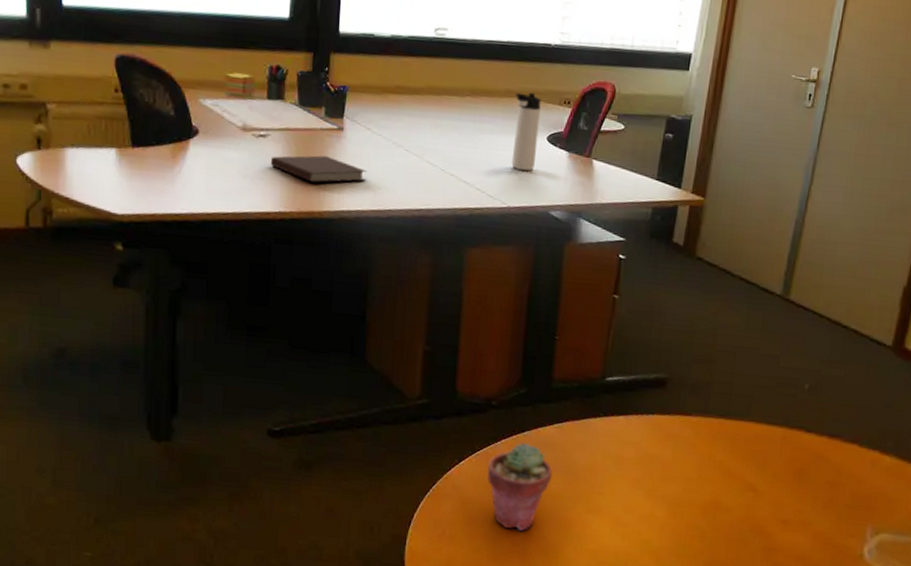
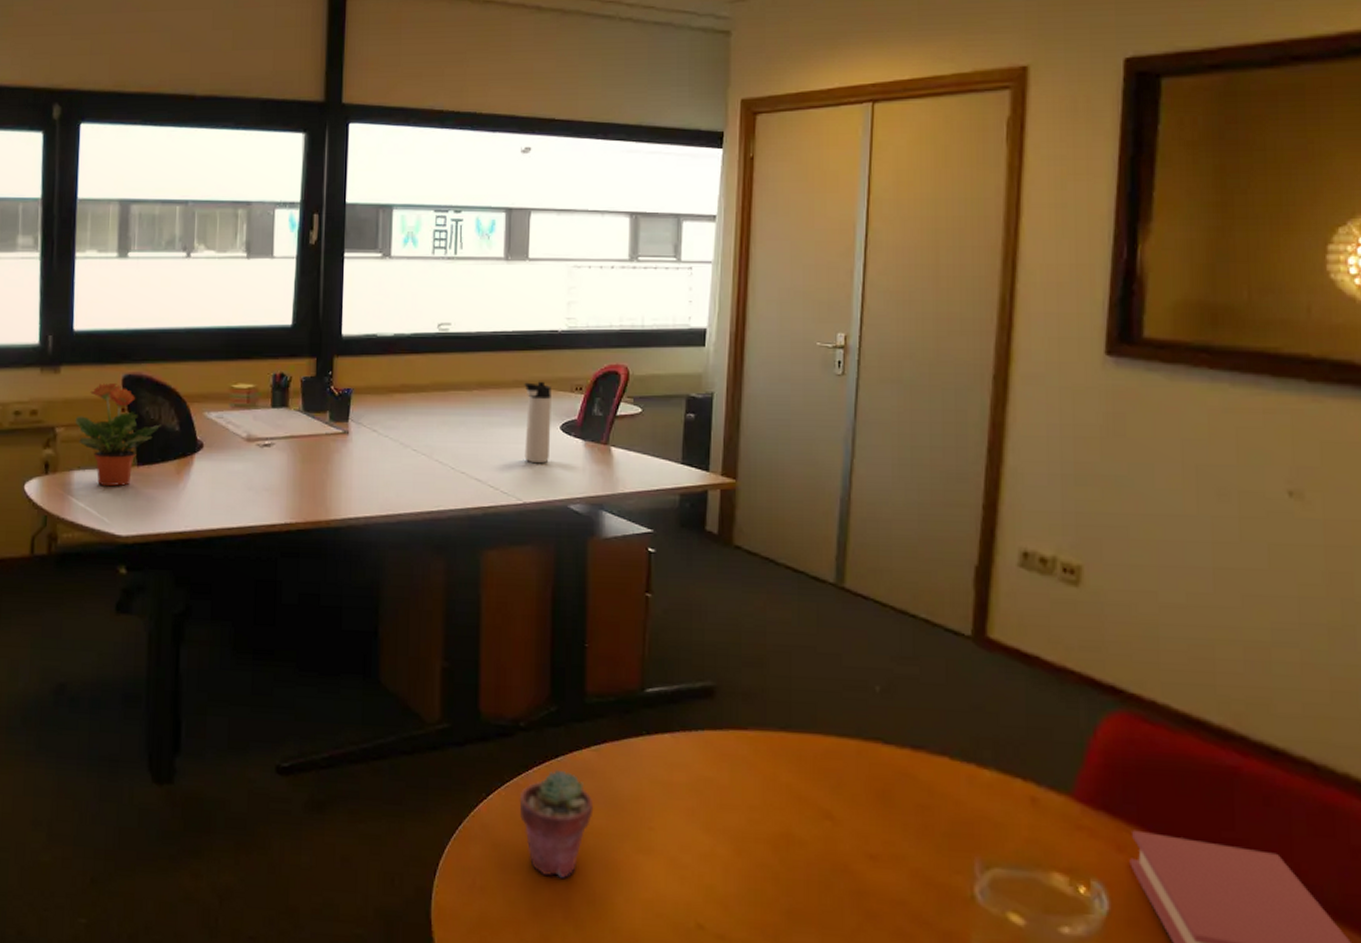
potted plant: none [67,62,157,166] -> present [75,382,162,487]
notebook: present [270,155,367,183] -> none [275,462,374,490]

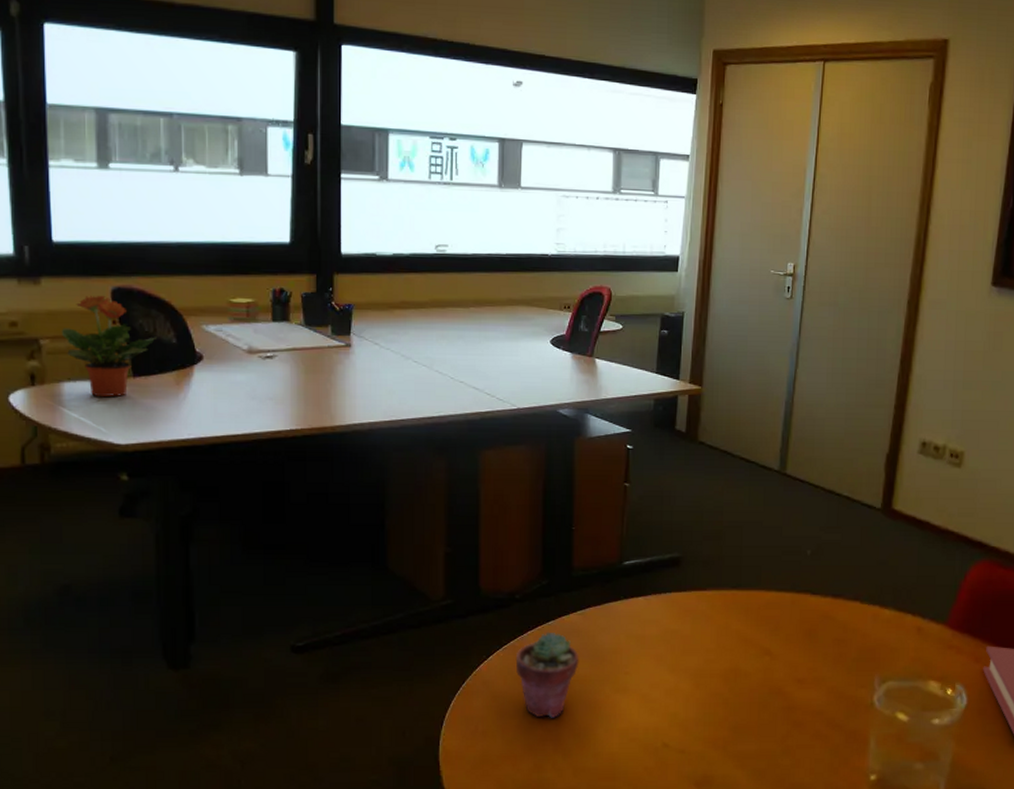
thermos bottle: present [524,381,551,464] -> none [517,300,542,374]

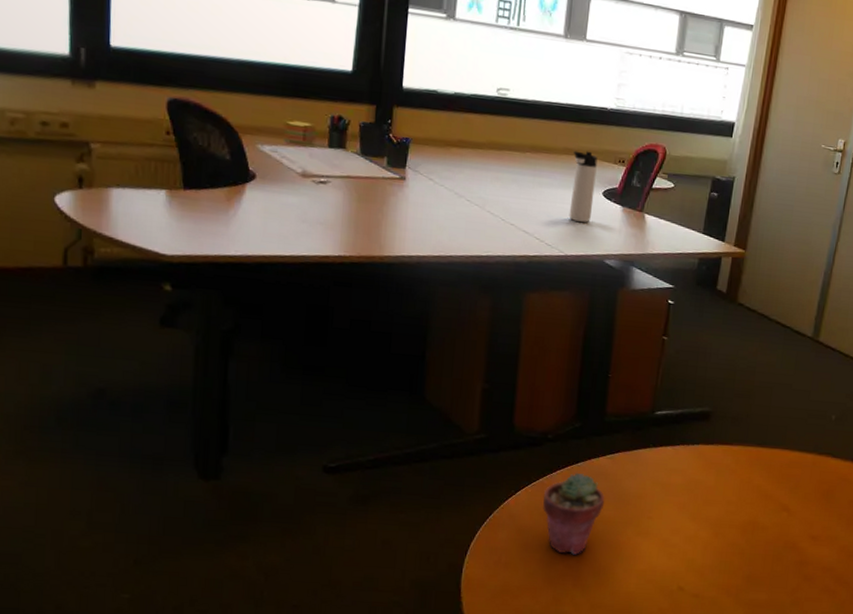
potted plant: present [61,295,158,398] -> none [113,104,212,208]
thermos bottle: none [517,300,542,374] -> present [569,151,598,223]

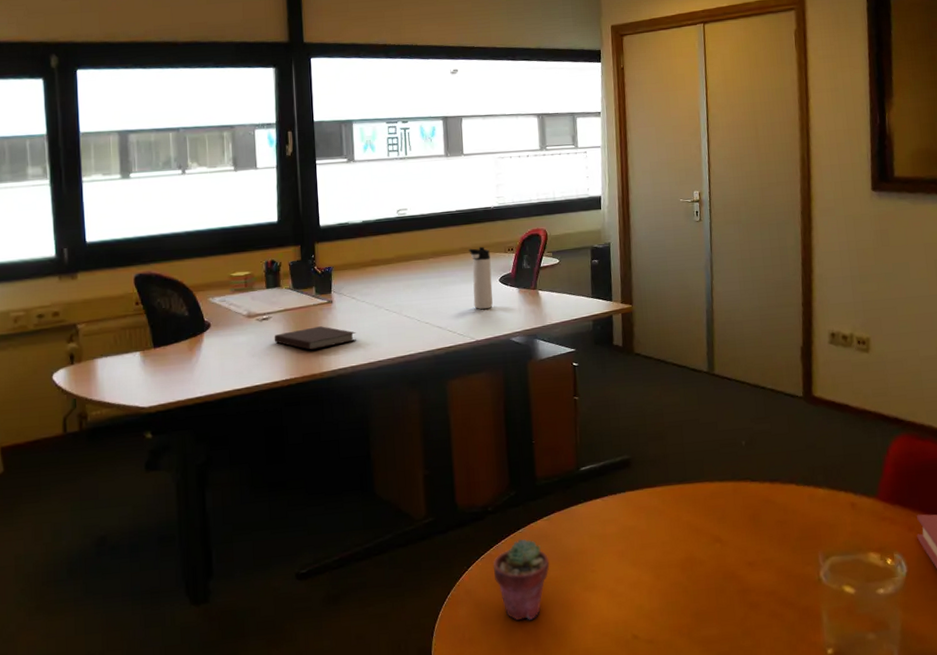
notebook: none [330,202,428,229] -> present [274,326,356,350]

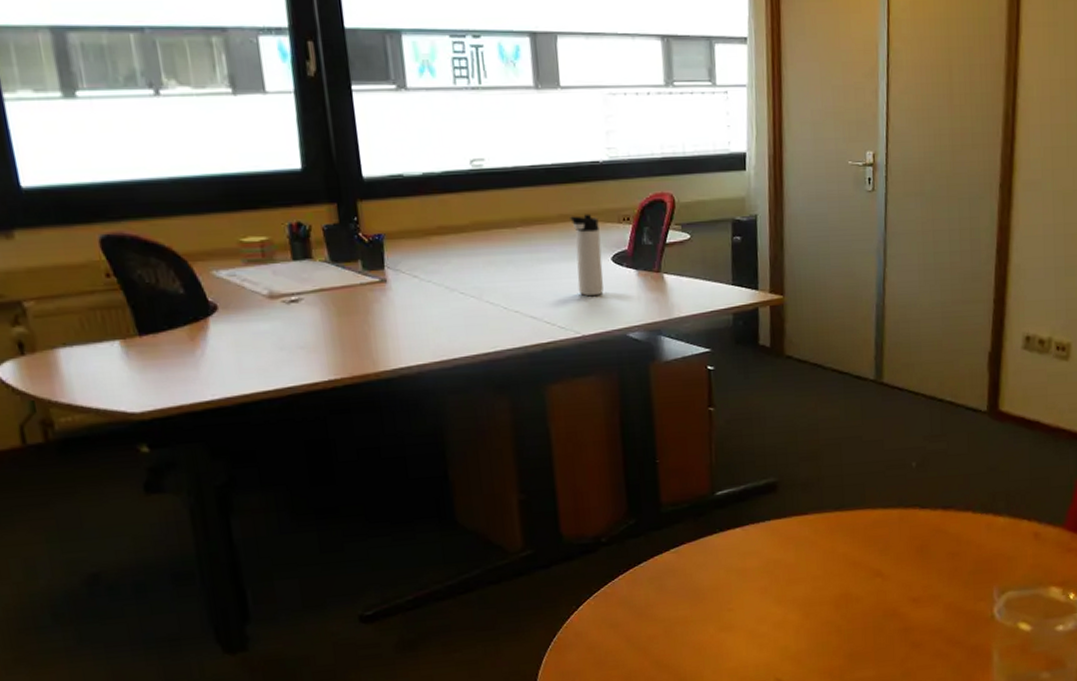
notebook: present [274,326,356,350] -> none [308,312,422,343]
potted succulent: present [493,539,550,620] -> none [608,574,678,665]

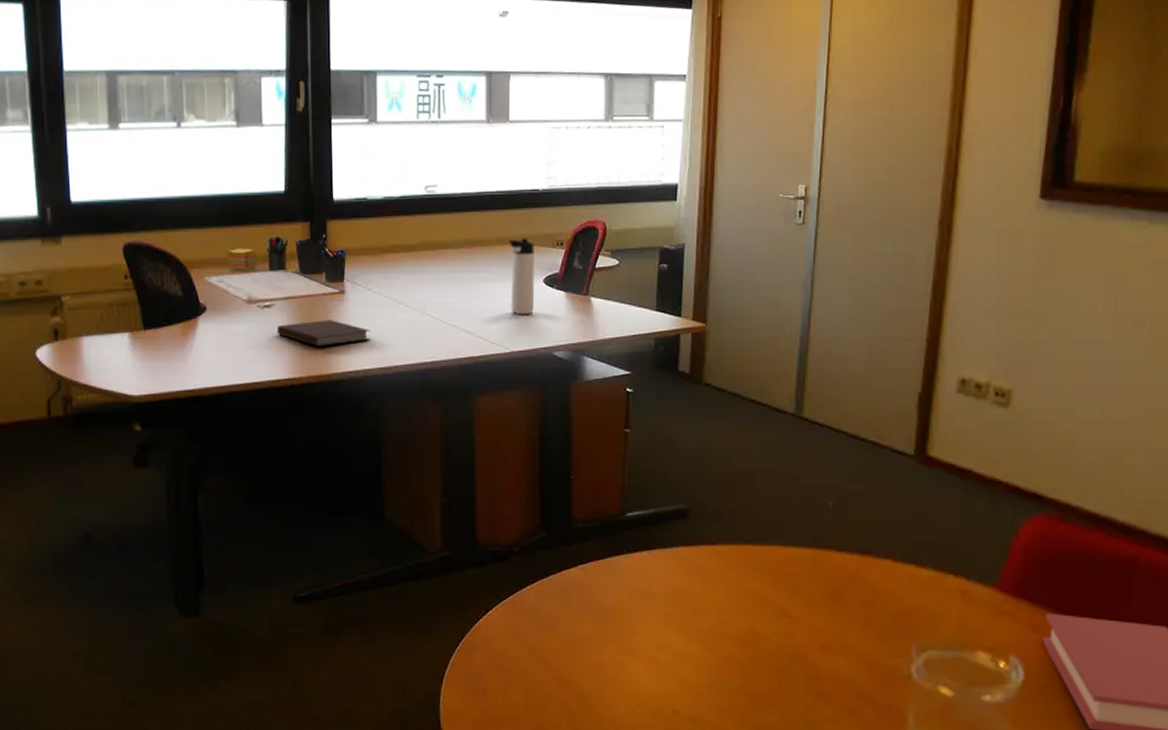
notebook: none [308,312,422,343] -> present [276,320,370,346]

